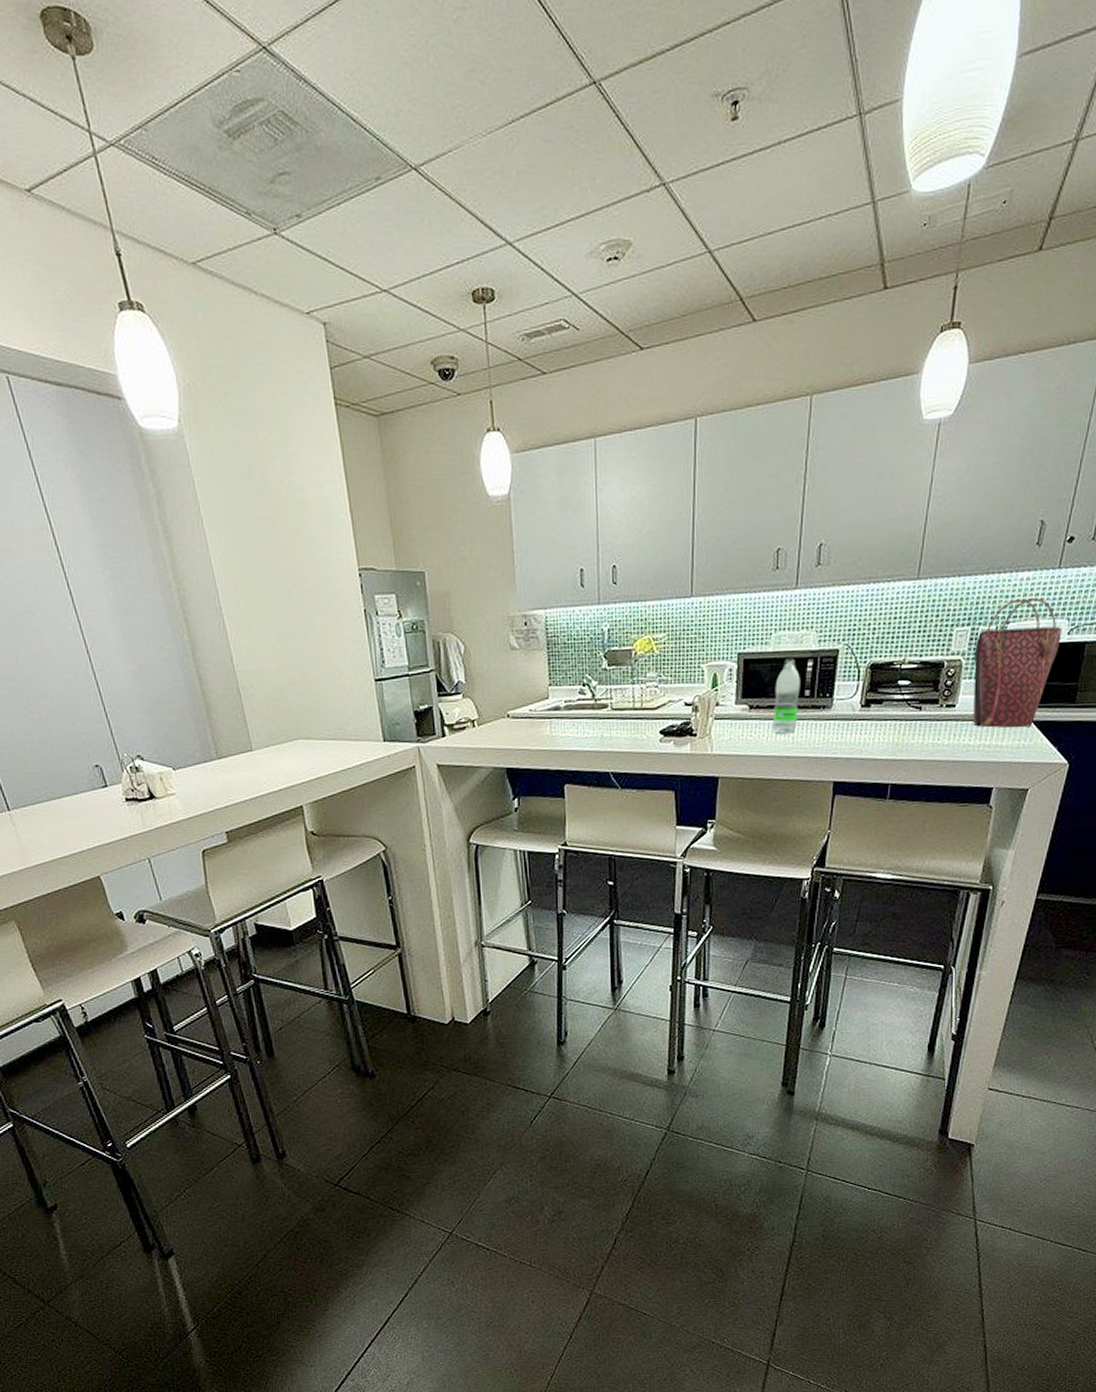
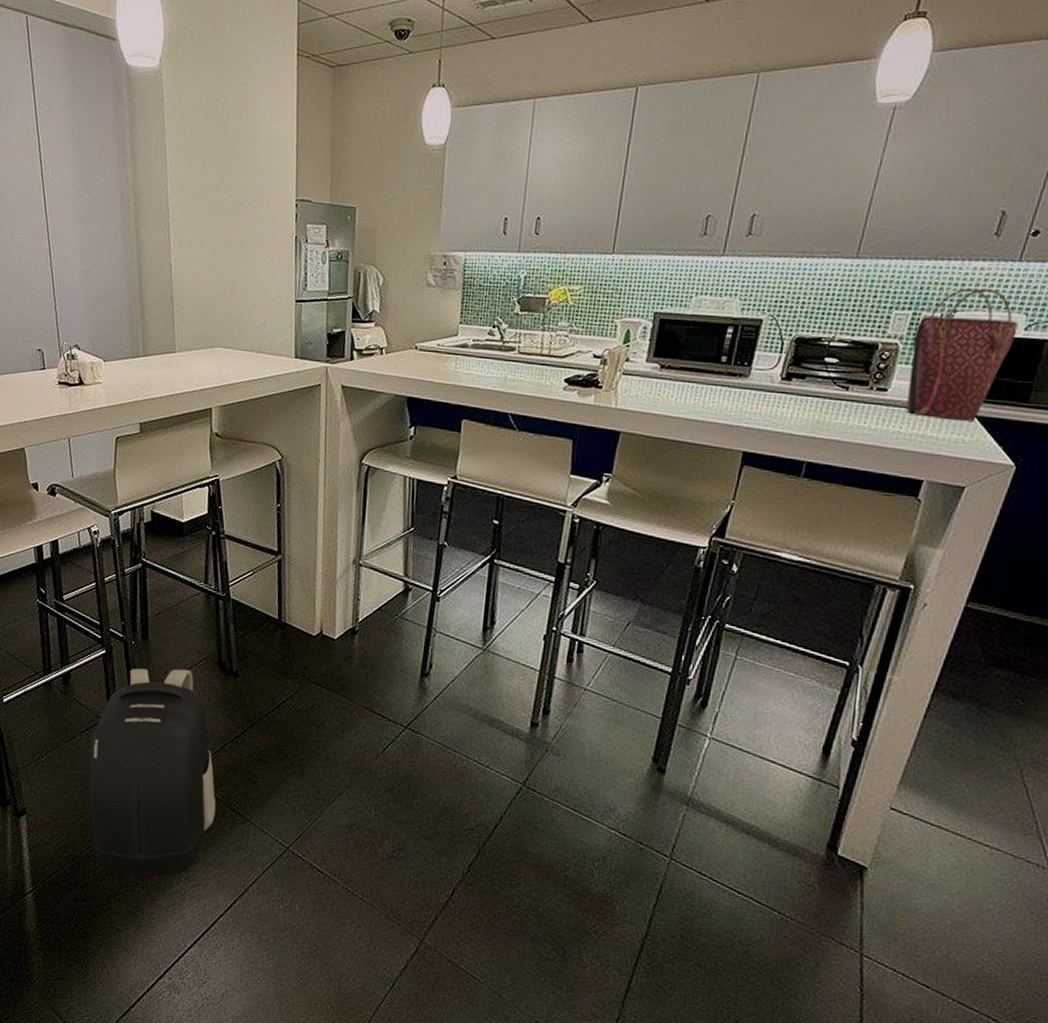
backpack: none [230,1079,373,1294] -> present [89,668,216,877]
bottle: present [772,658,800,735] -> none [682,323,718,399]

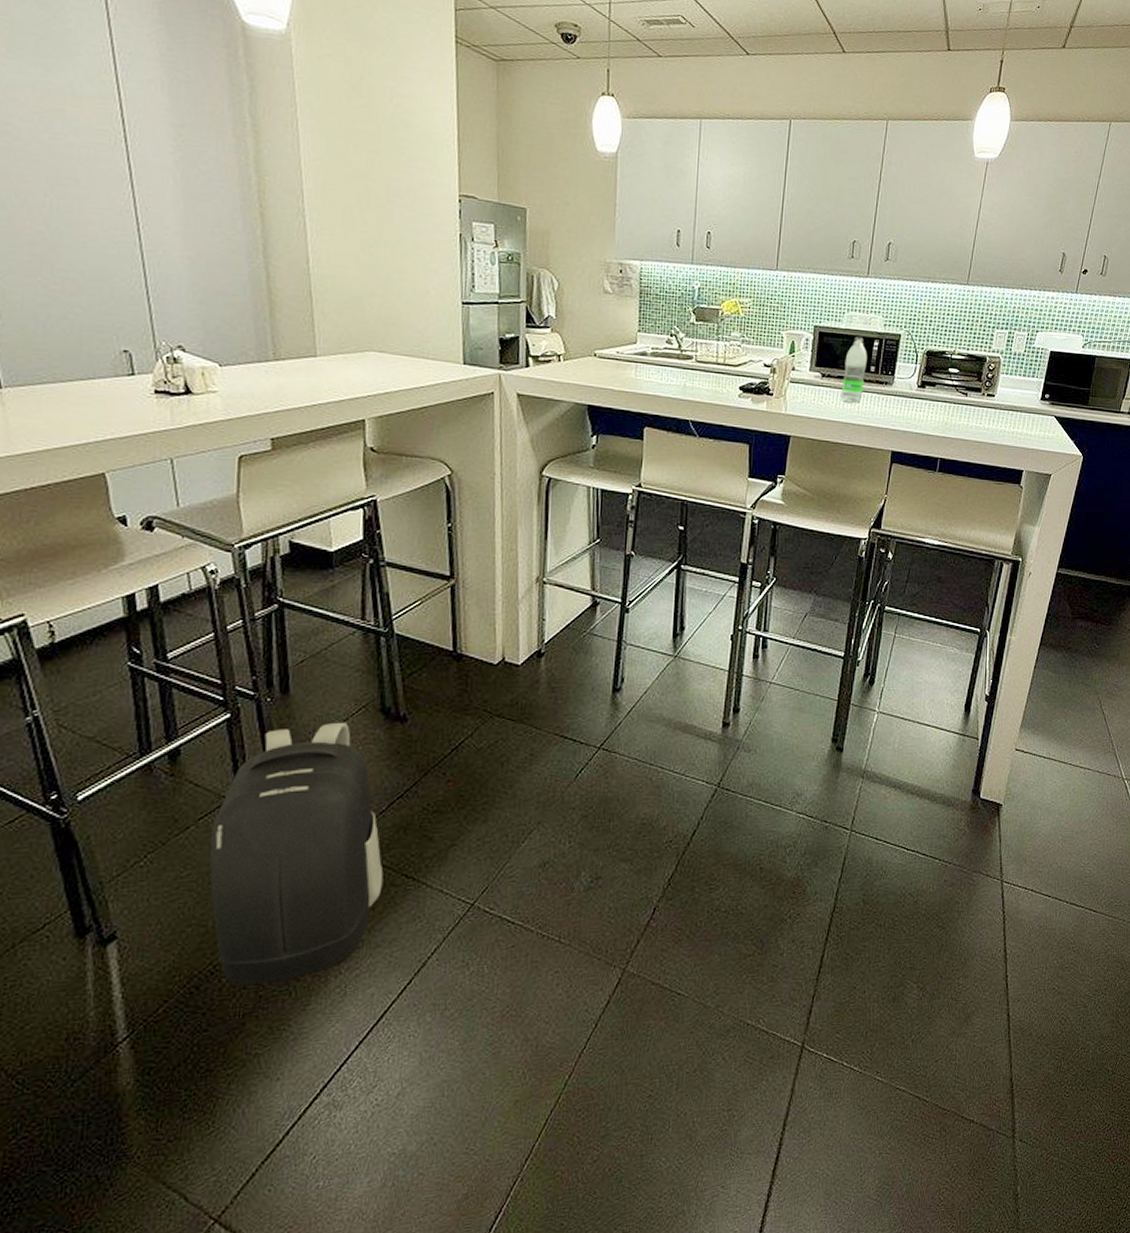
bottle: none [682,323,718,399] -> present [841,336,867,404]
handbag: present [906,288,1018,422] -> none [1008,313,1078,422]

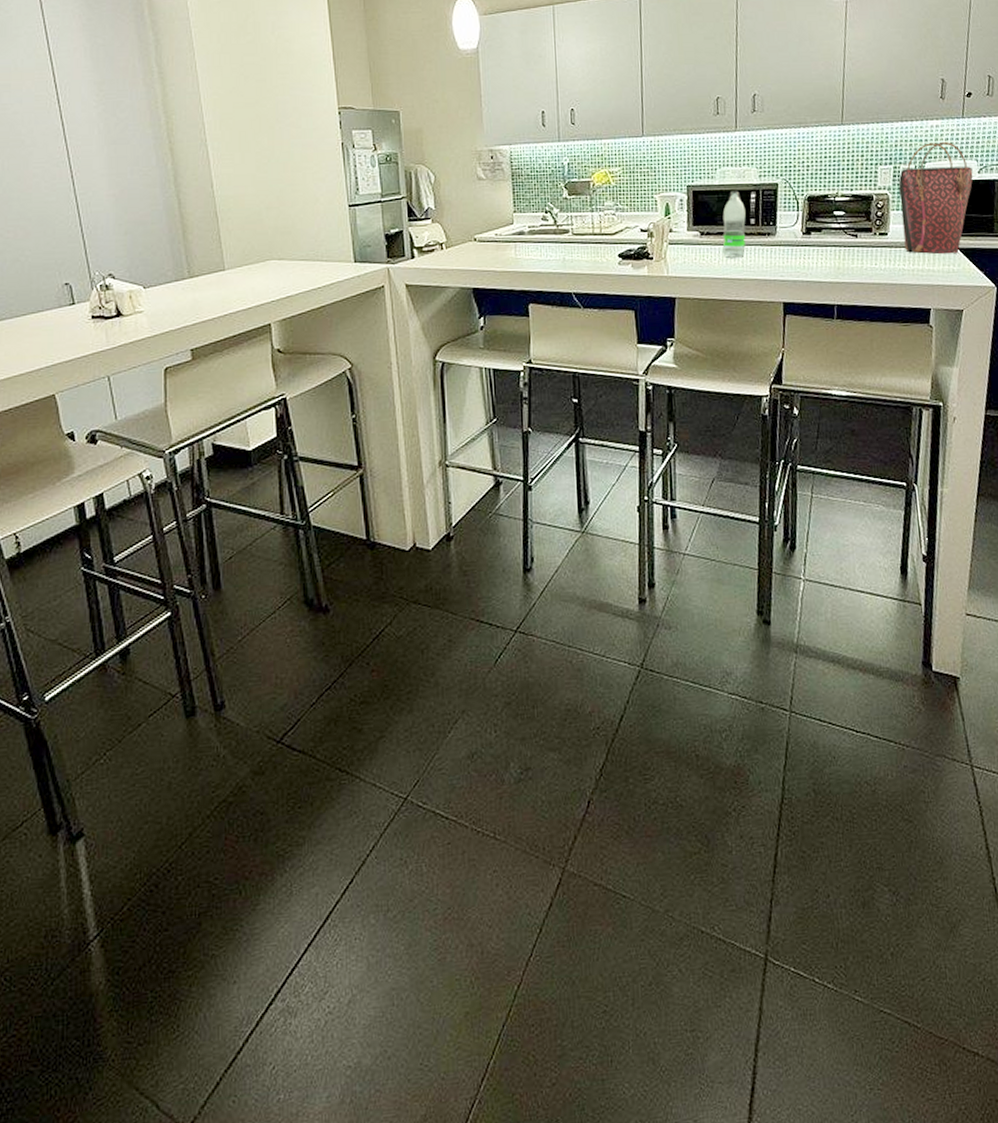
backpack: present [209,722,384,987] -> none [160,615,319,885]
handbag: none [1008,313,1078,422] -> present [898,142,973,255]

